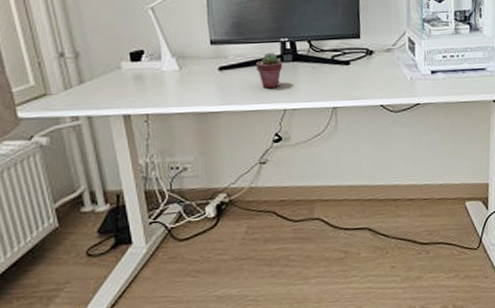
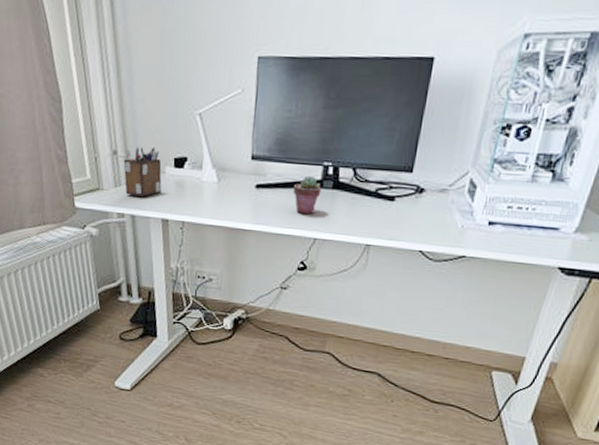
desk organizer: none [72,44,119,97] -> present [123,146,162,198]

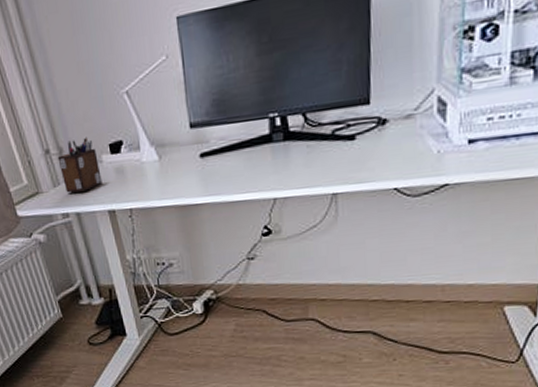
potted succulent: present [292,175,322,215] -> none [240,131,272,175]

